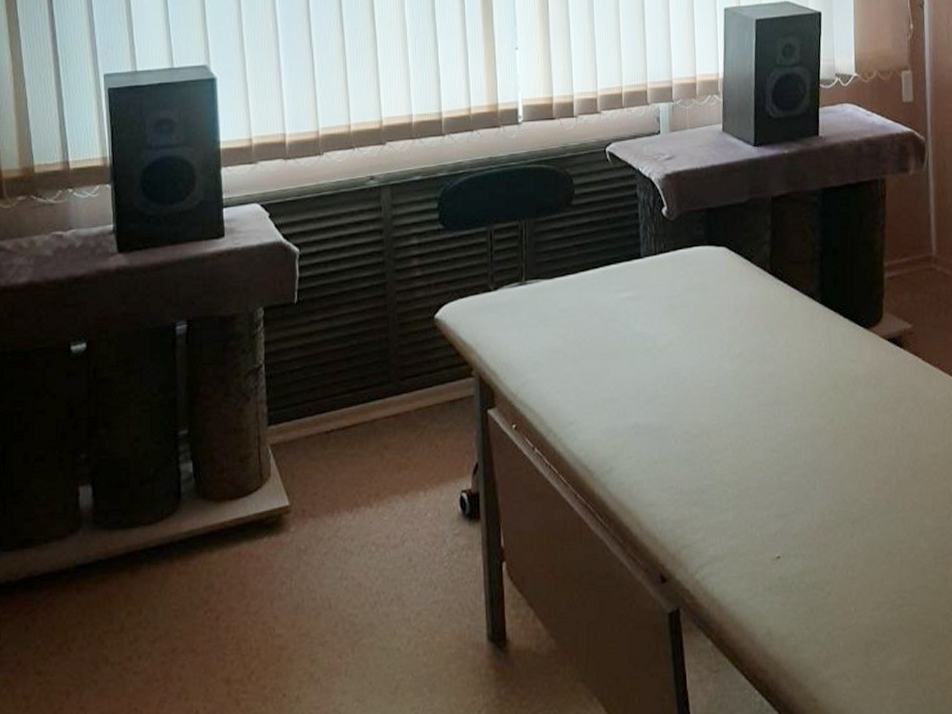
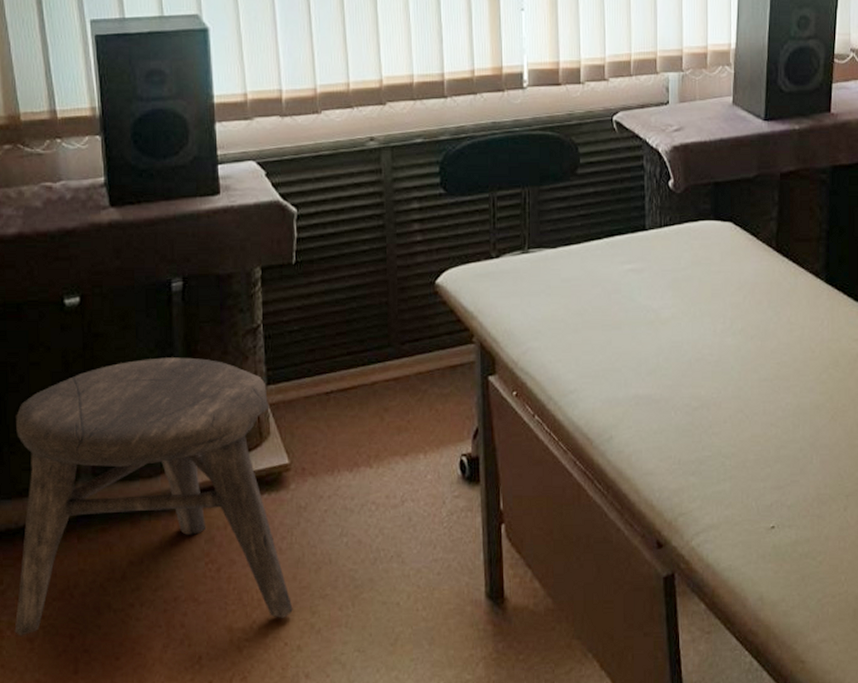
stool: none [10,400,292,694] -> present [14,357,293,636]

